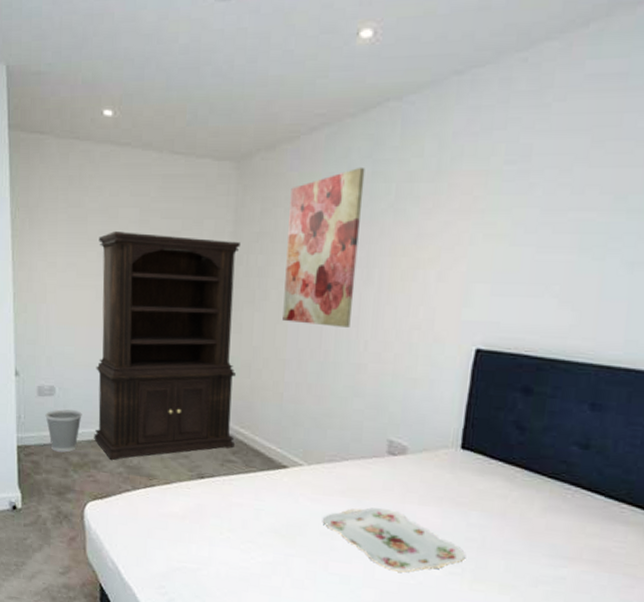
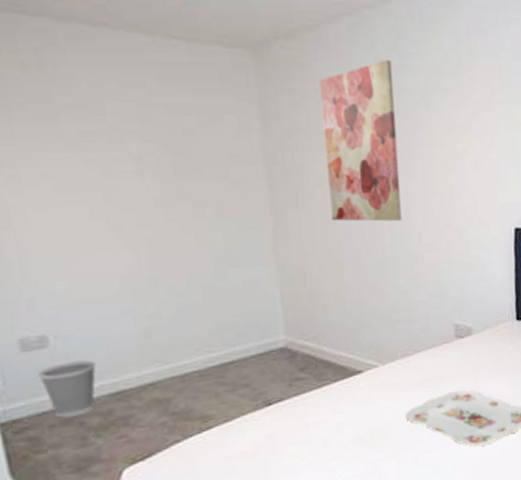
hutch: present [94,231,240,460] -> none [81,132,301,410]

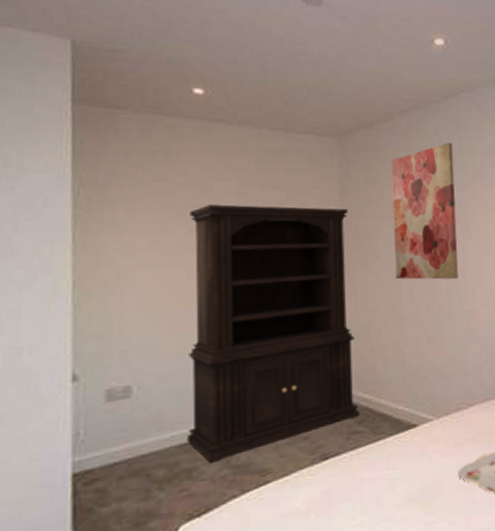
wastebasket: present [37,360,96,418] -> none [117,410,171,469]
hutch: none [81,132,301,410] -> present [187,204,359,463]

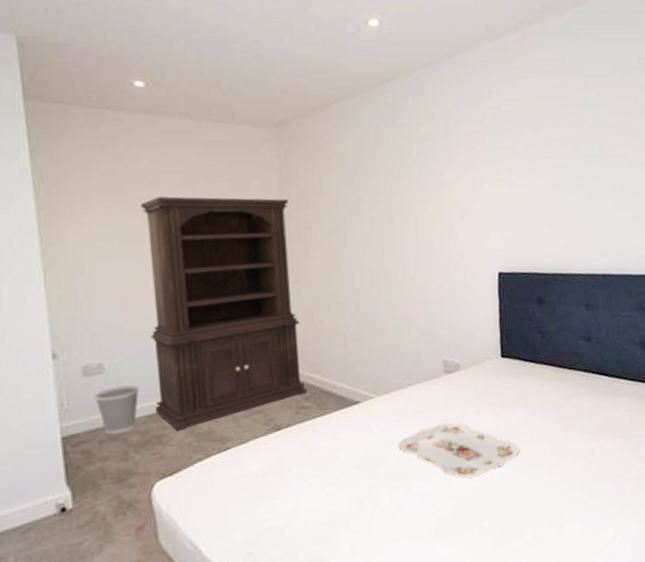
wastebasket: none [117,410,171,469] -> present [94,385,140,435]
wall art: present [391,142,458,280] -> none [328,129,396,268]

